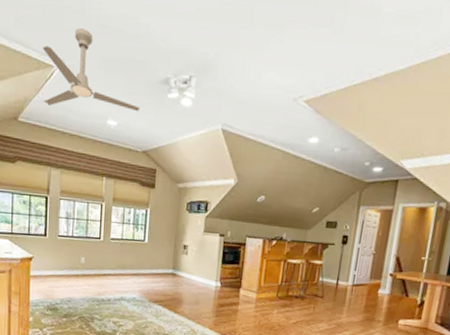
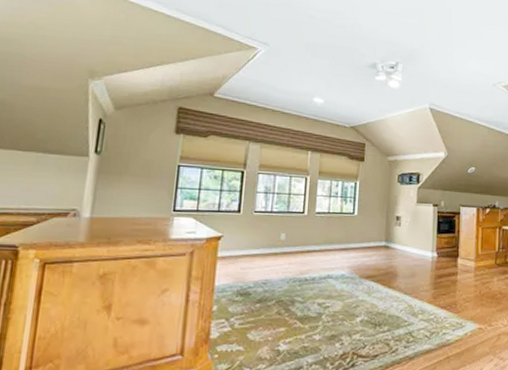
ceiling fan: present [42,28,141,112] -> none [244,17,348,91]

